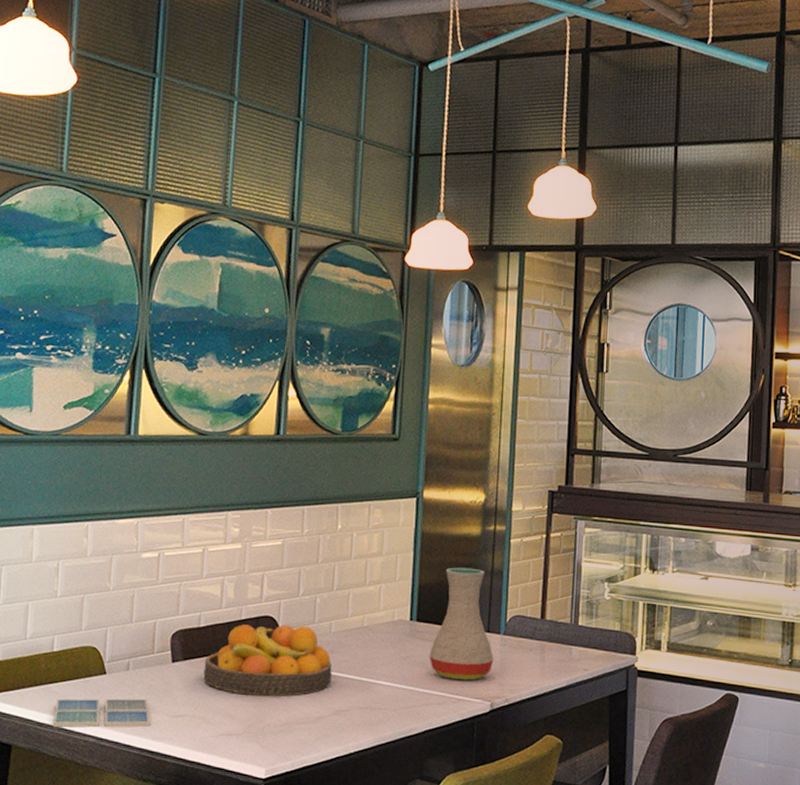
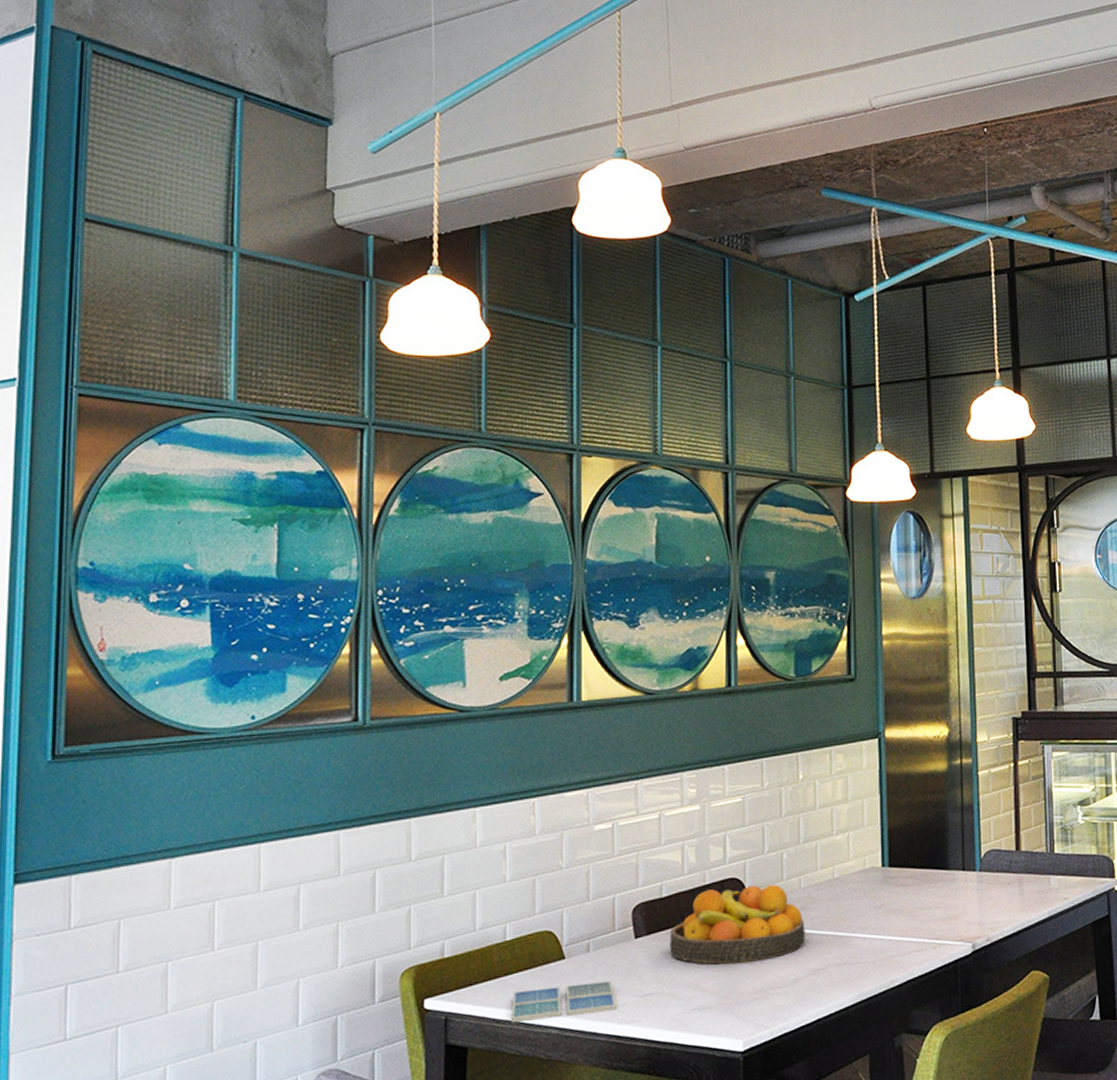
vase: present [429,567,494,681] -> none [905,805,972,924]

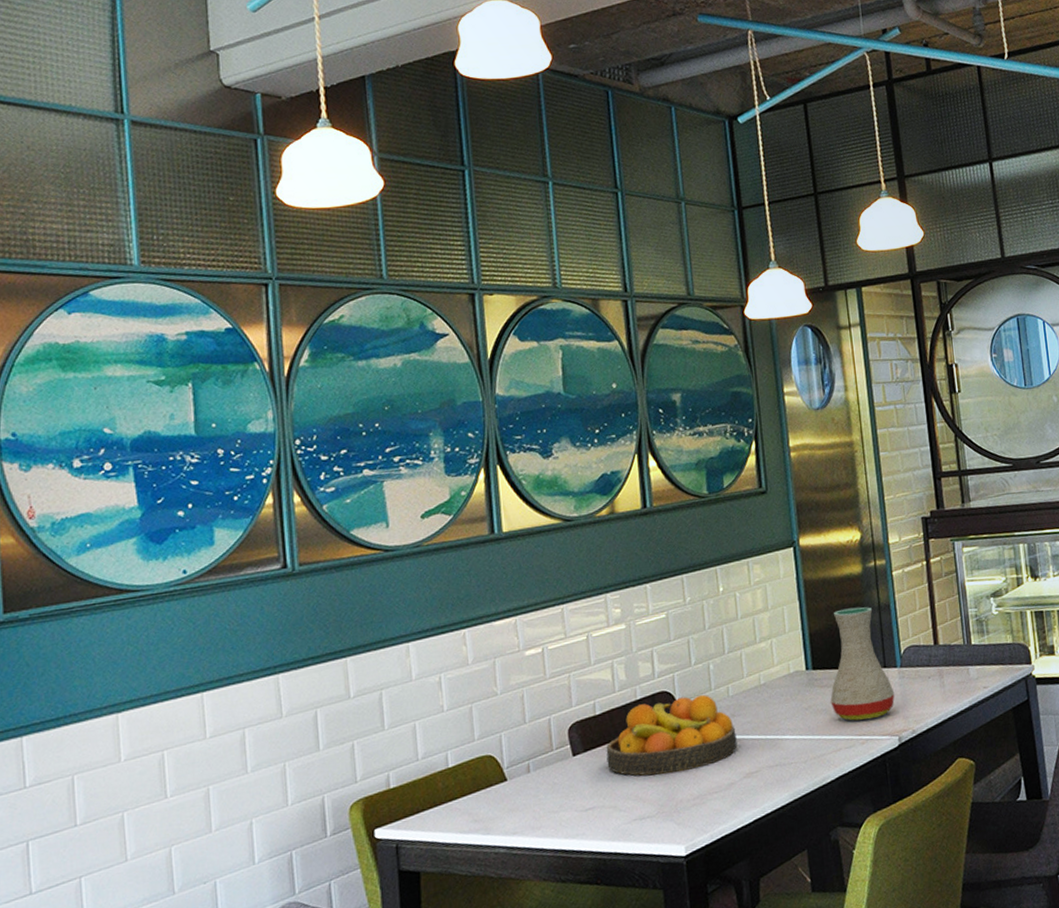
drink coaster: present [510,981,616,1023] -> none [459,799,560,846]
vase: none [905,805,972,924] -> present [830,607,895,721]

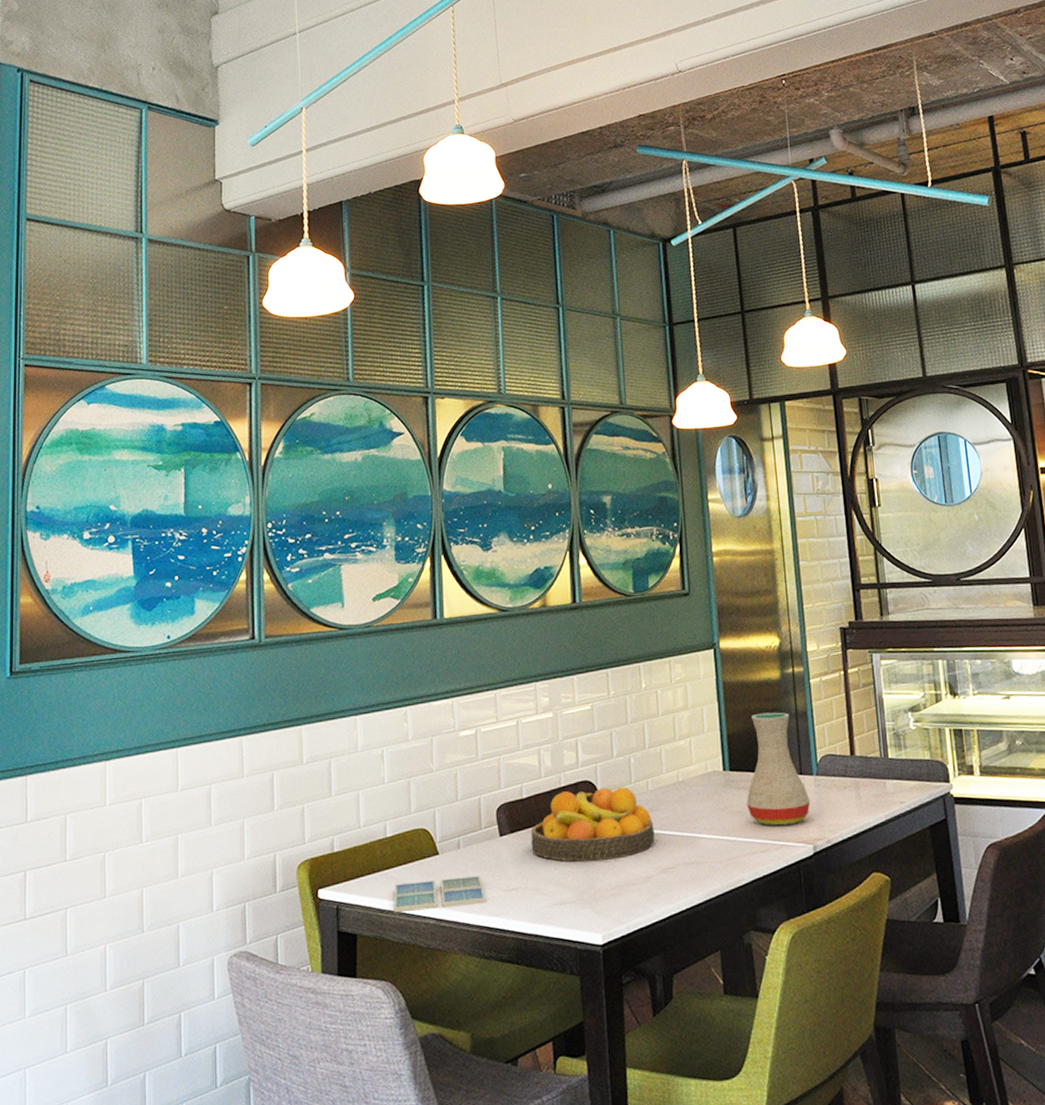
drink coaster: none [459,799,560,846] -> present [393,876,486,913]

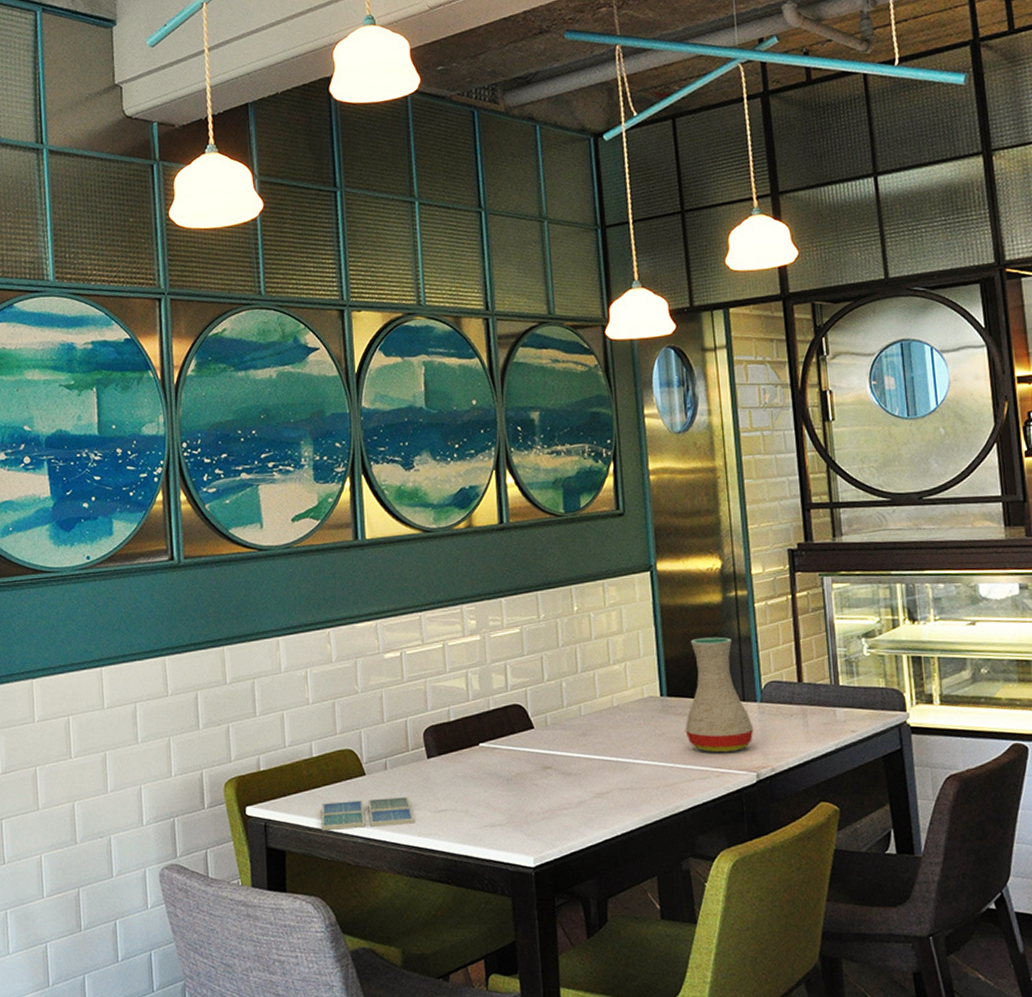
fruit bowl: present [530,786,655,862] -> none [459,711,588,786]

